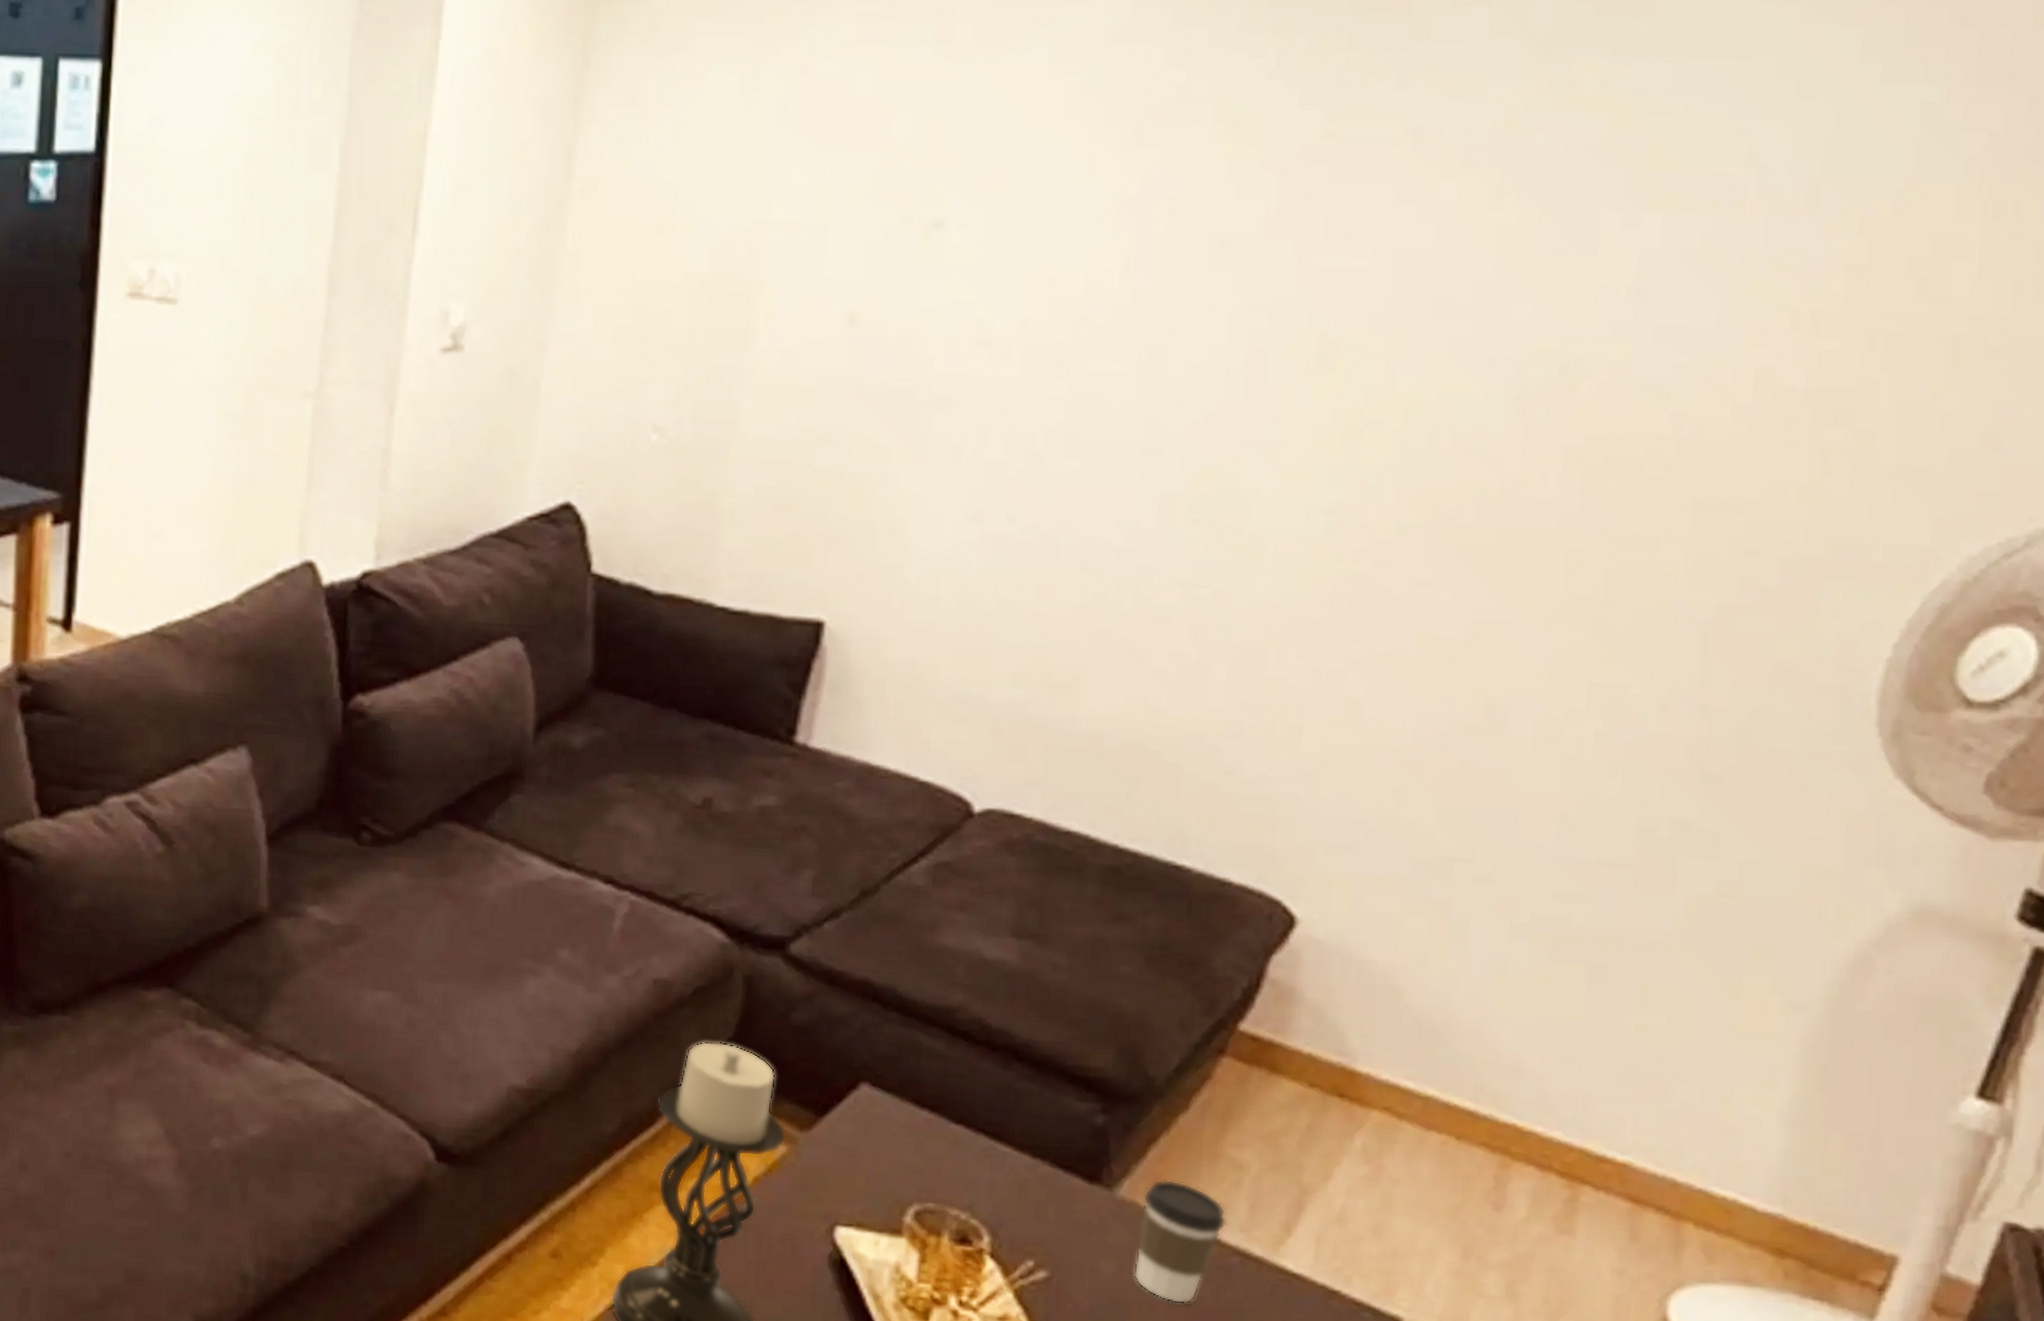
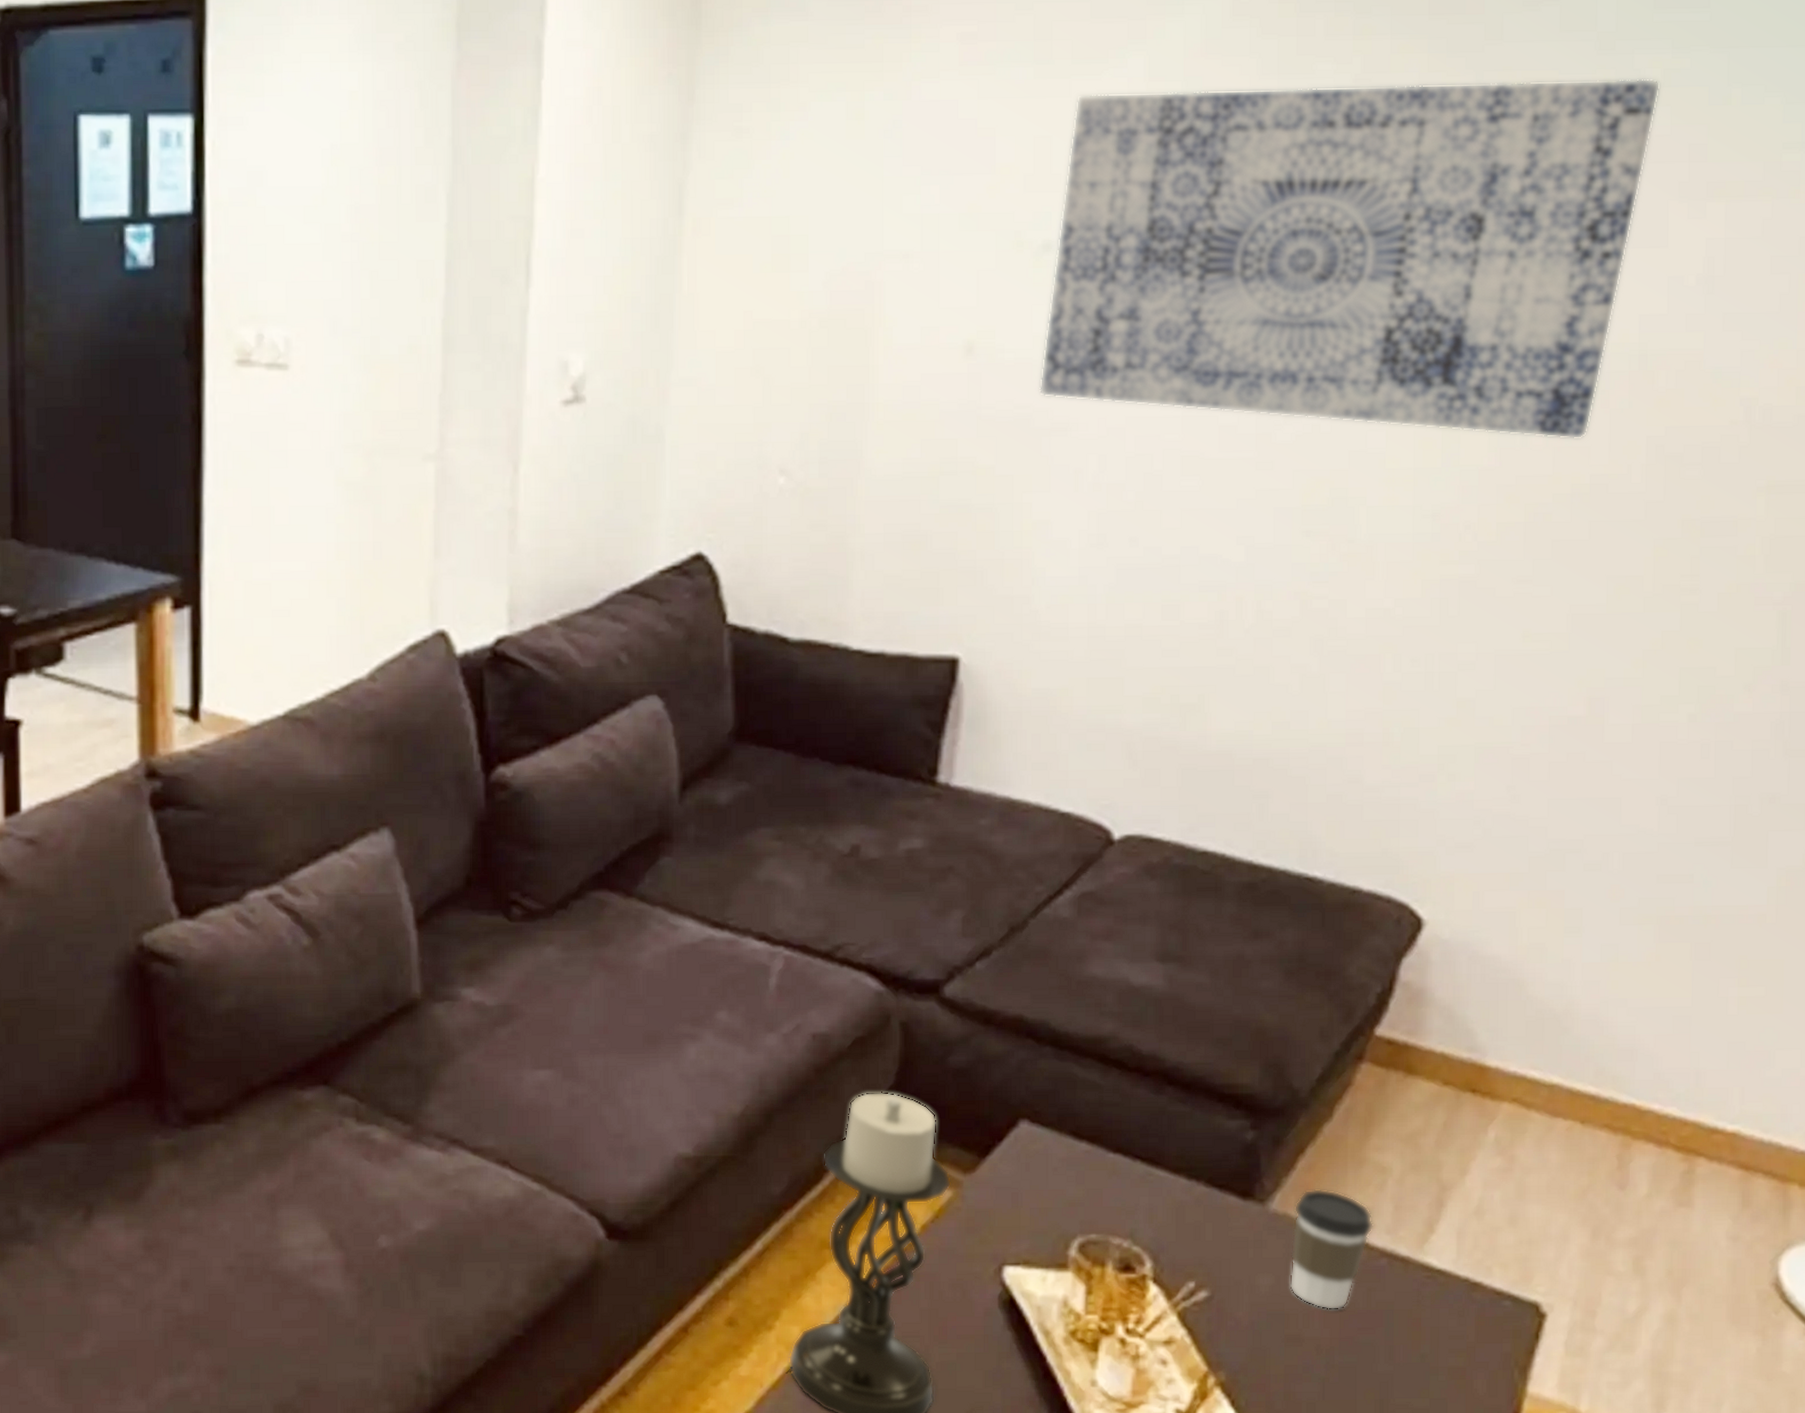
wall art: none [921,76,1598,445] -> present [1038,78,1661,440]

